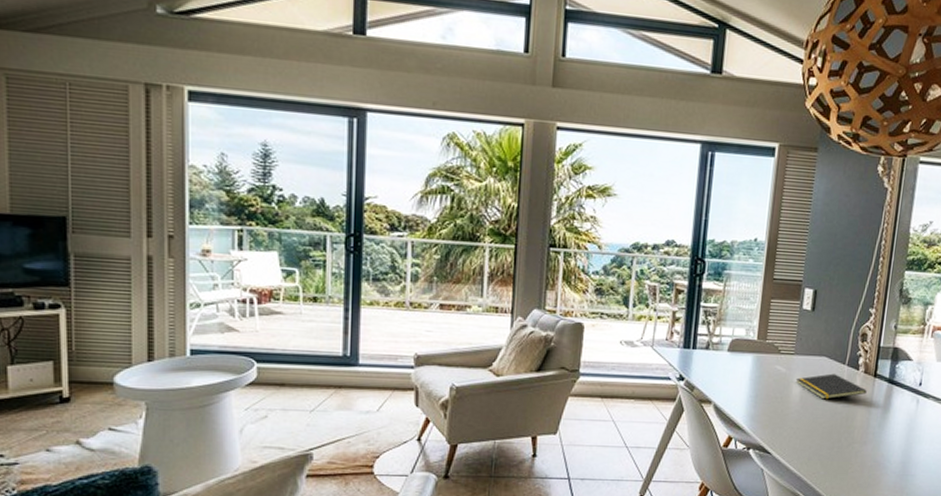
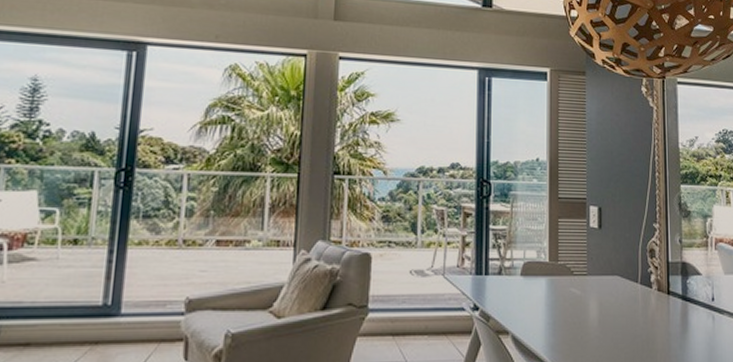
notepad: present [795,373,867,400] -> none [591,293,663,322]

